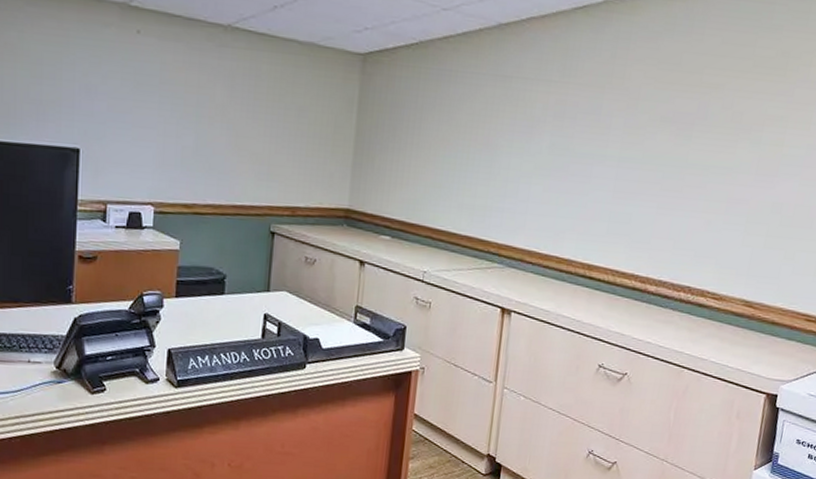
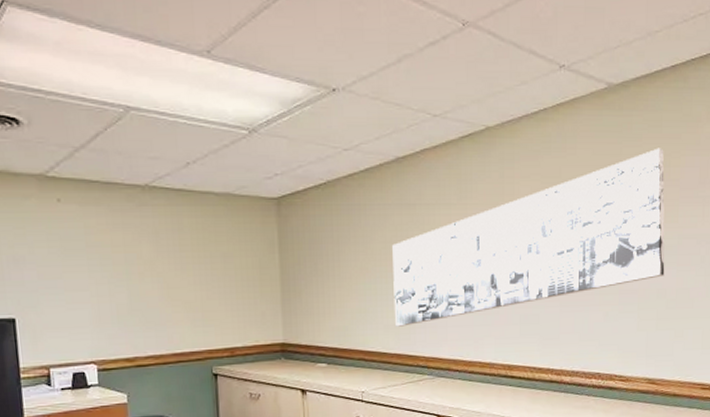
wall art: none [471,43,807,208] -> present [392,148,665,327]

